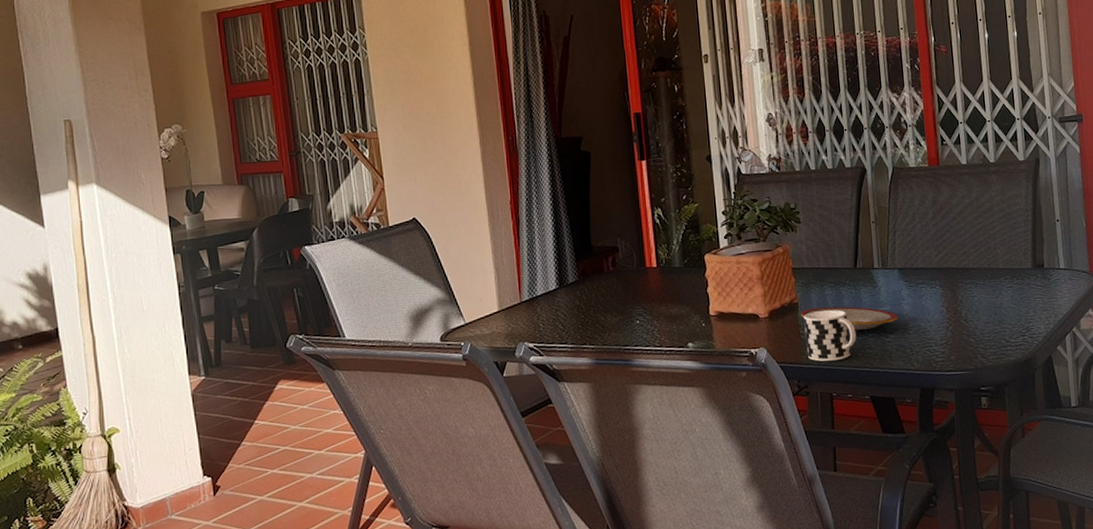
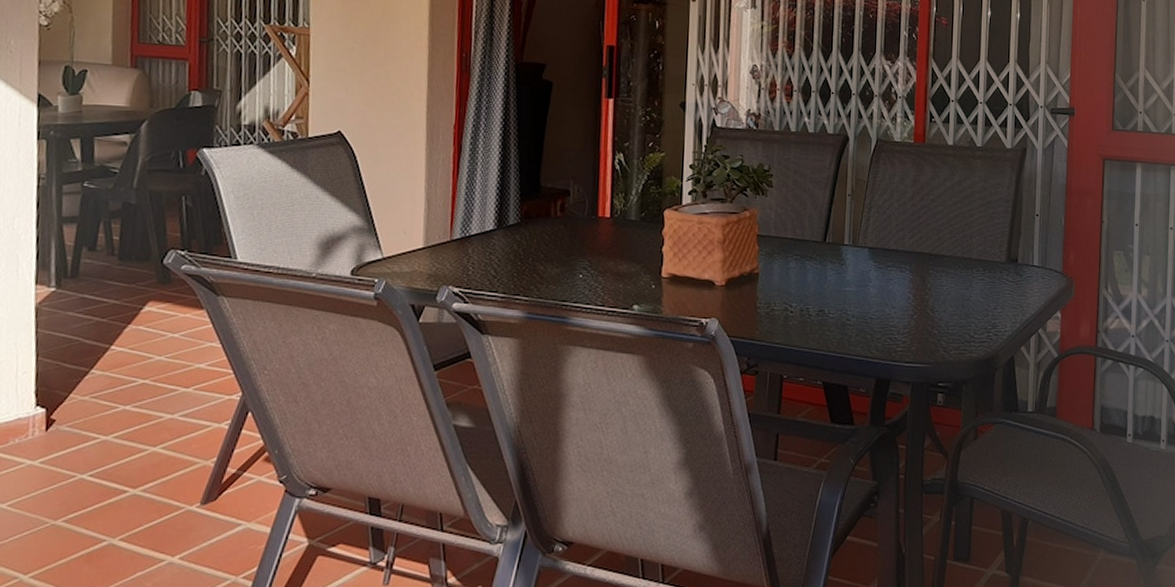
plate: present [801,306,898,330] -> none [760,281,863,309]
cup: present [804,309,857,362] -> none [761,283,816,341]

